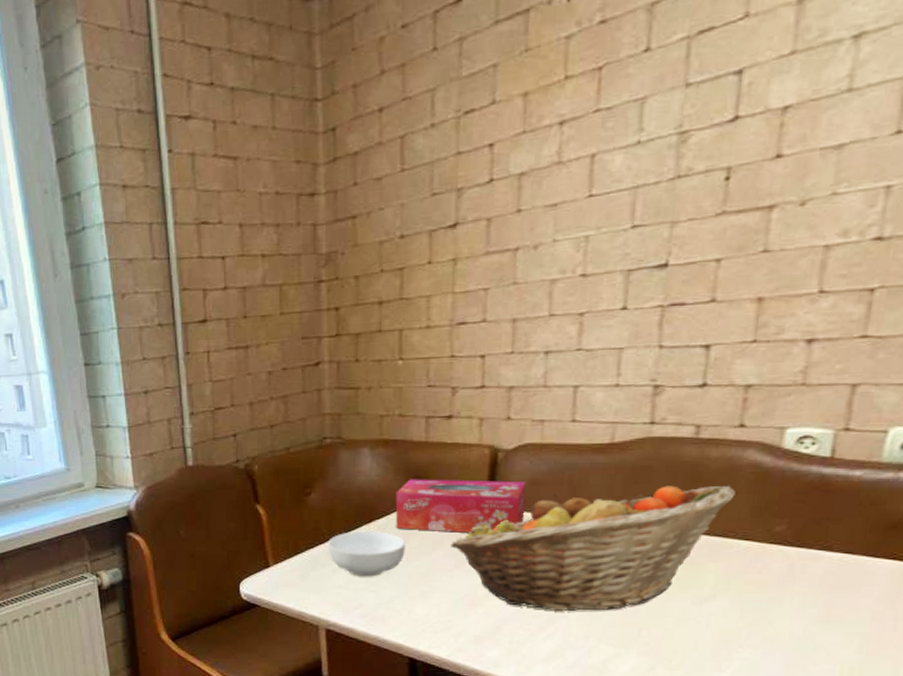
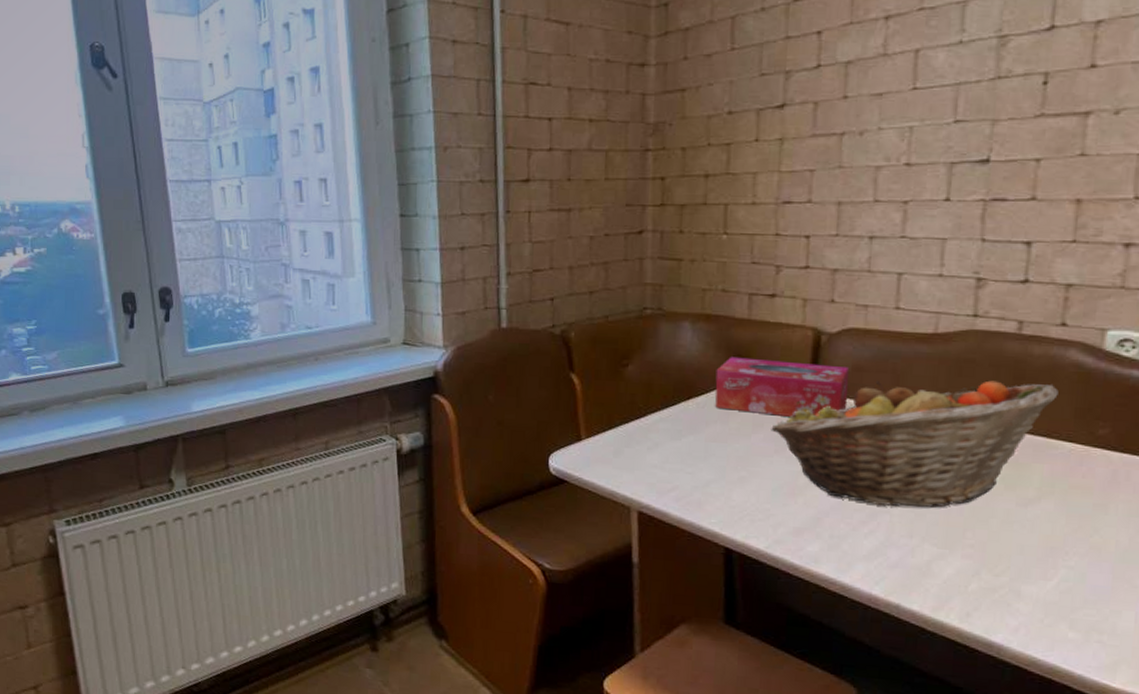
cereal bowl: present [327,531,405,577] -> none [642,408,725,457]

